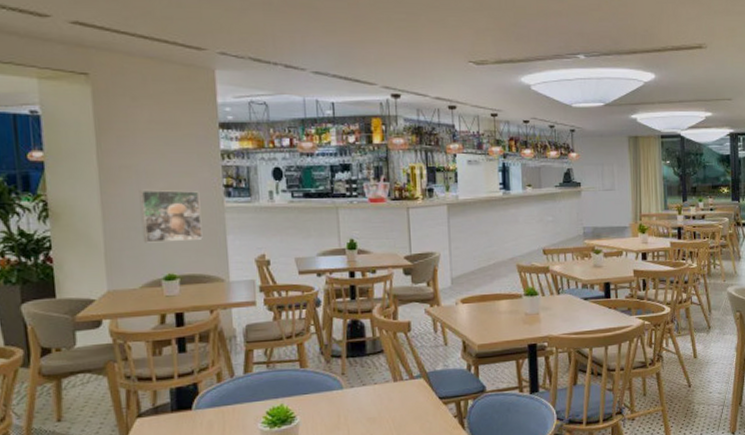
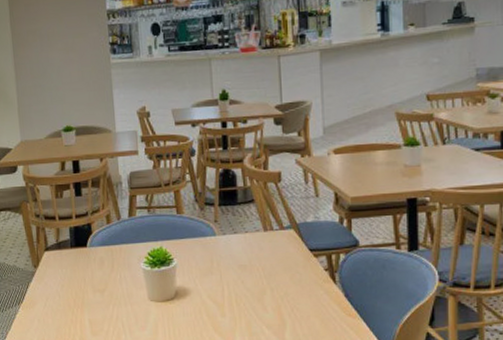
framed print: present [139,189,203,243] -> none [42,49,93,99]

